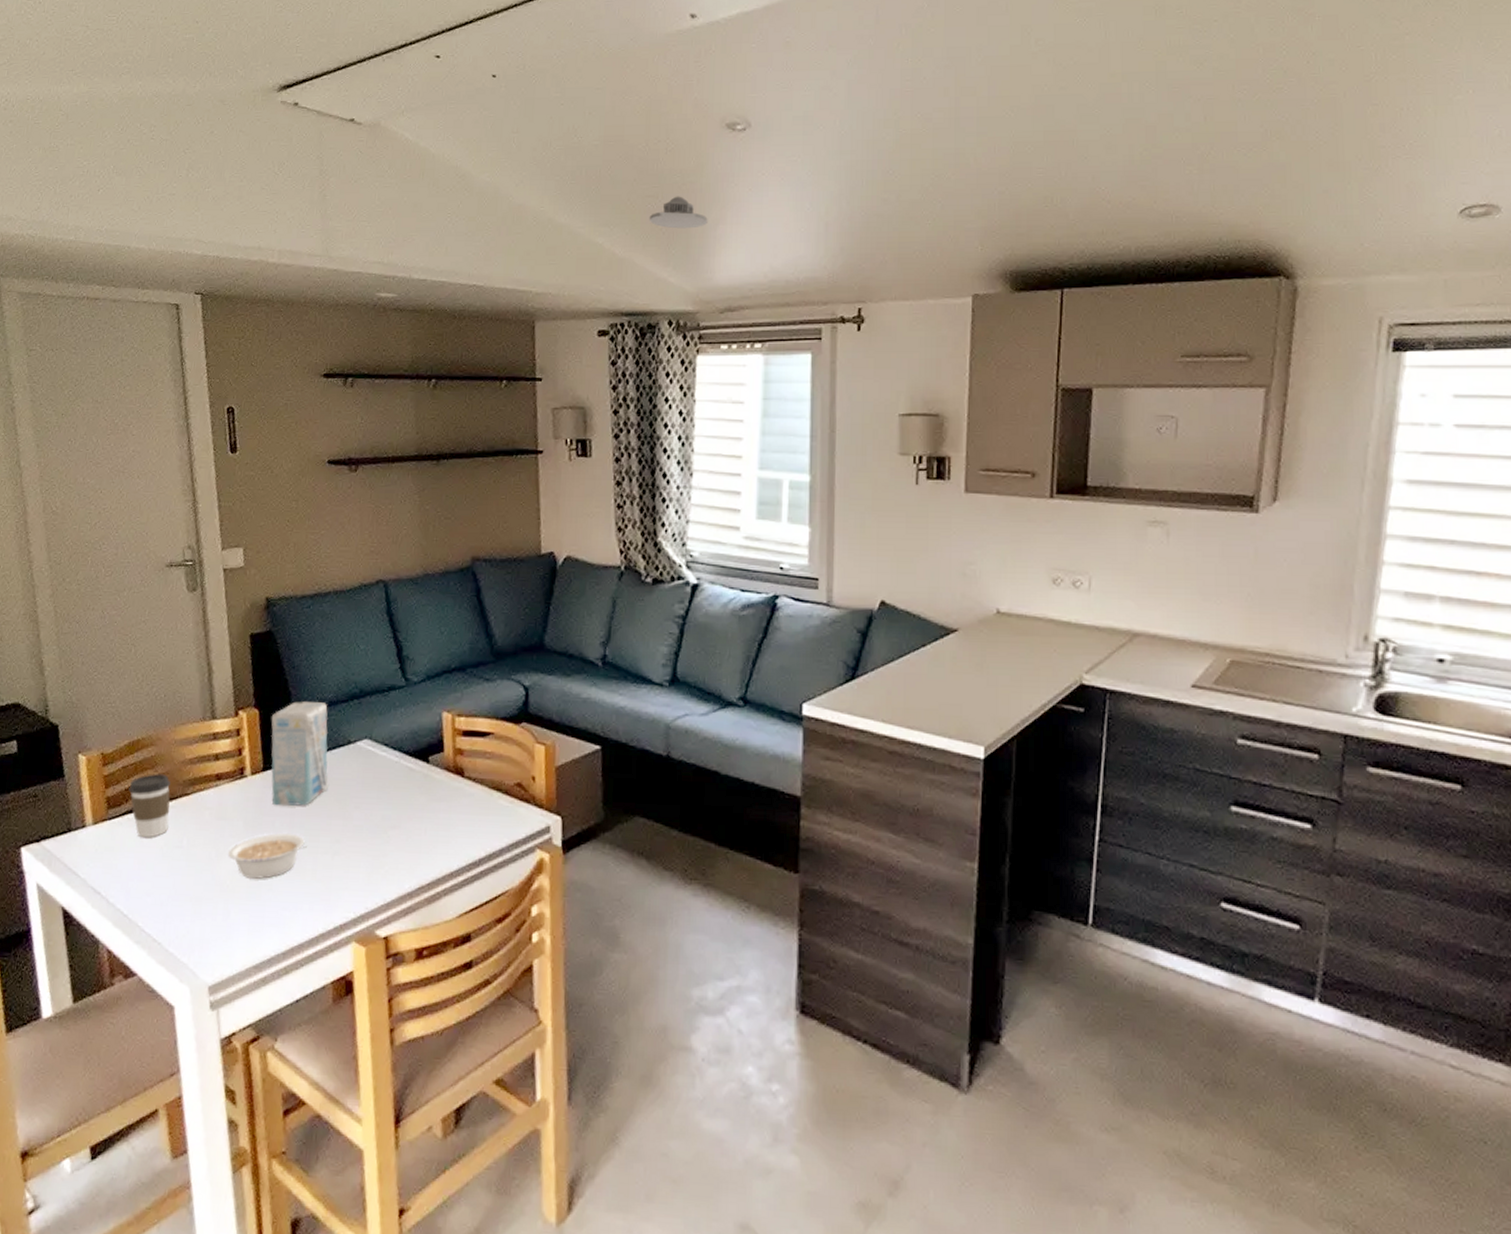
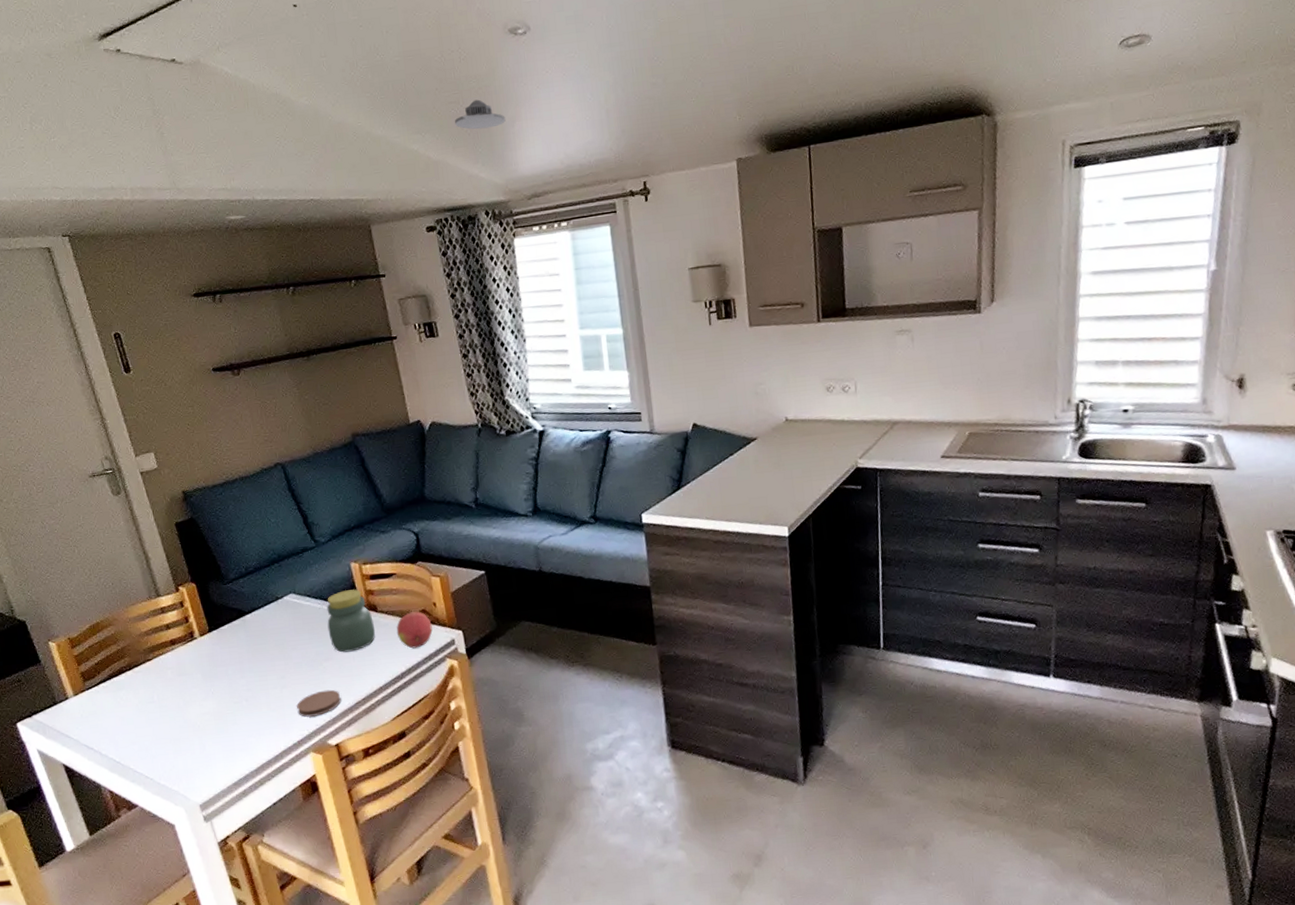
coffee cup: present [128,774,171,838] -> none [98,647,140,700]
legume: present [228,833,307,880] -> none [194,677,259,718]
napkin: present [271,701,328,807] -> none [207,570,267,658]
coaster: none [346,865,402,898] -> present [297,689,342,718]
jar: none [401,744,458,822] -> present [326,589,376,653]
fruit: none [482,784,526,830] -> present [396,611,433,649]

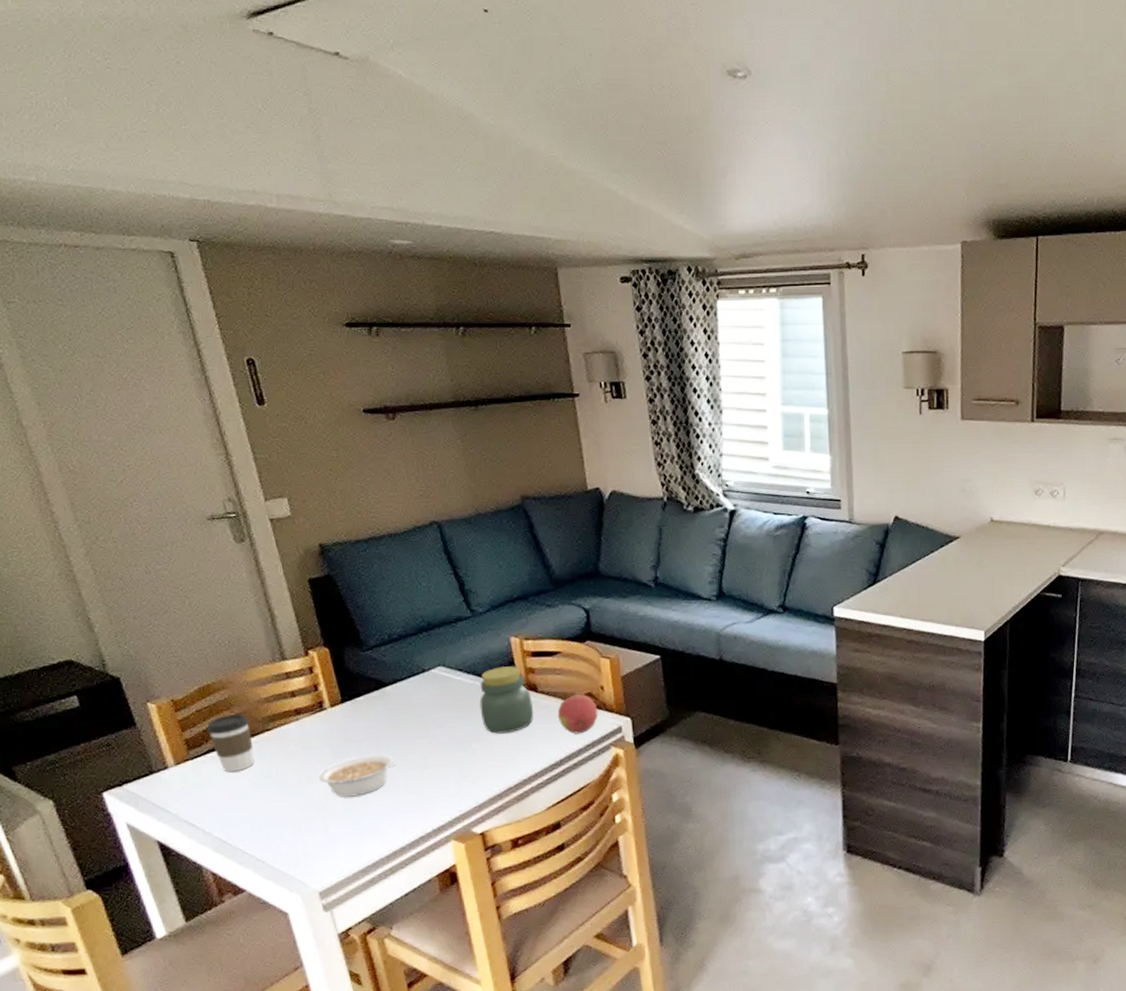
coffee cup: none [98,647,140,700] -> present [206,714,256,773]
legume: none [194,677,259,718] -> present [319,754,396,798]
coaster: present [297,689,342,718] -> none [439,773,490,803]
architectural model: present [454,99,506,130] -> none [659,143,717,176]

